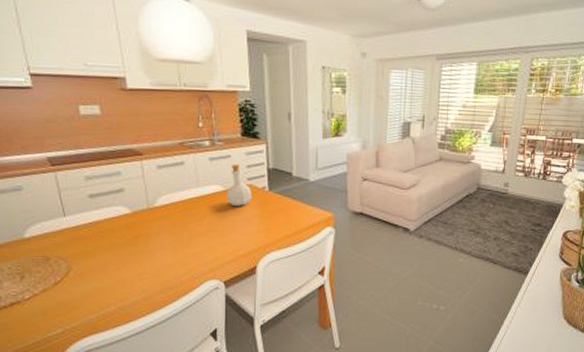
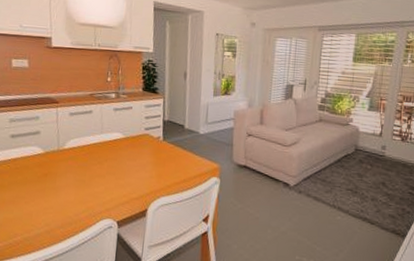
bottle: present [227,164,252,206] -> none [126,114,148,153]

